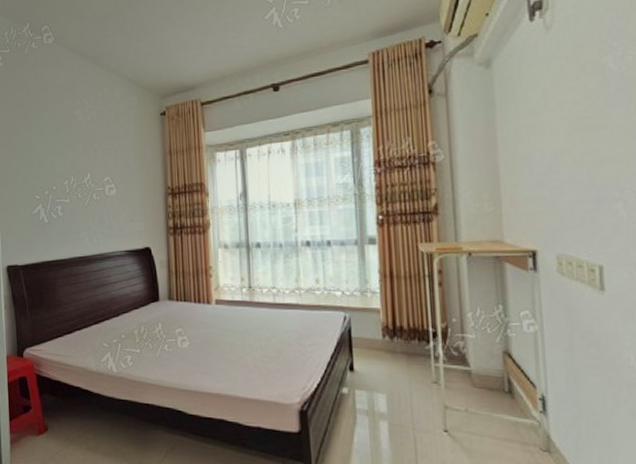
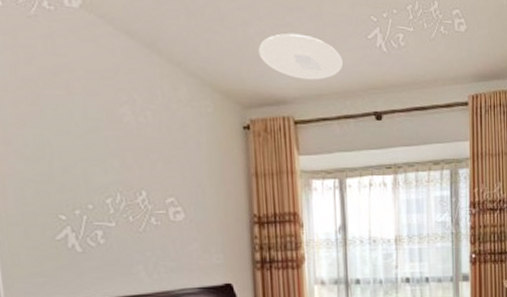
ceiling light: none [173,28,243,67] -> present [259,33,344,80]

